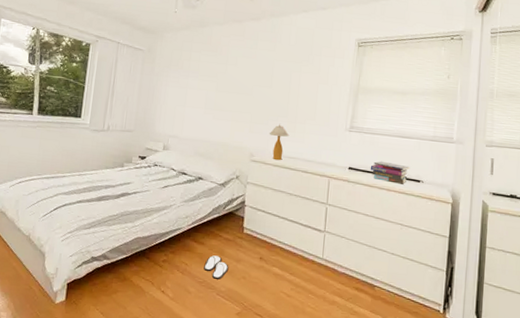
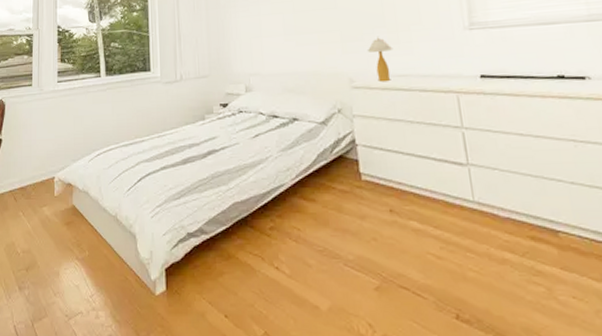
slippers: present [204,255,228,279] -> none [321,214,352,245]
books: present [370,161,410,184] -> none [509,59,566,87]

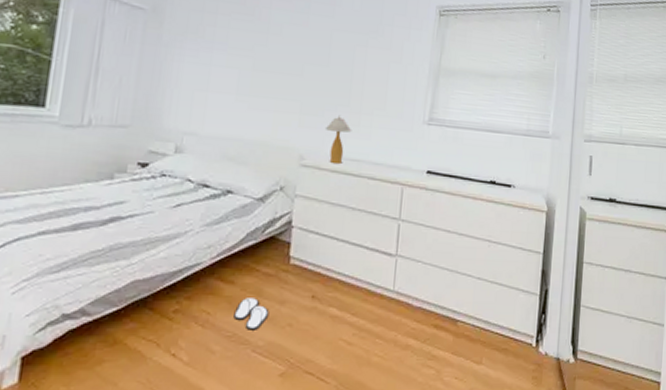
slippers: none [321,214,352,245] -> present [234,298,268,330]

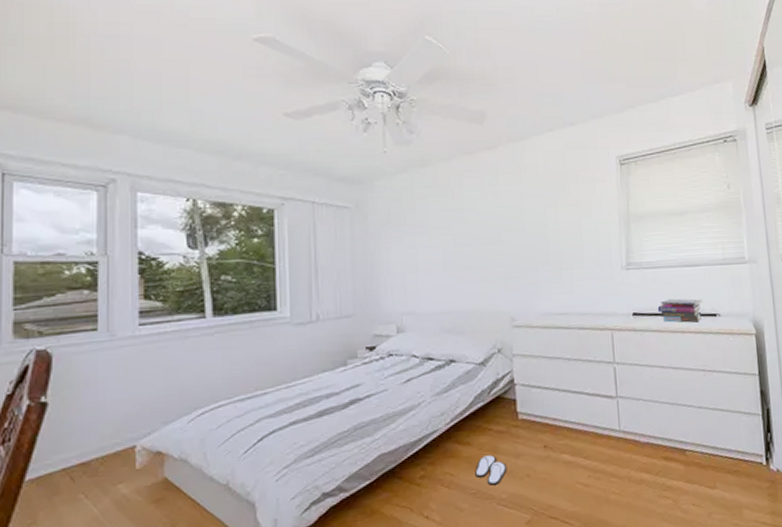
table lamp: present [325,116,352,165] -> none [530,275,556,321]
books: none [452,161,500,191] -> present [657,298,703,323]

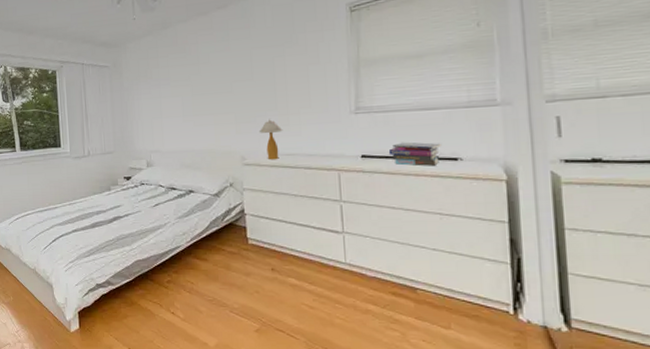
slippers: present [475,455,506,485] -> none [211,271,238,296]
table lamp: none [530,275,556,321] -> present [258,119,283,160]

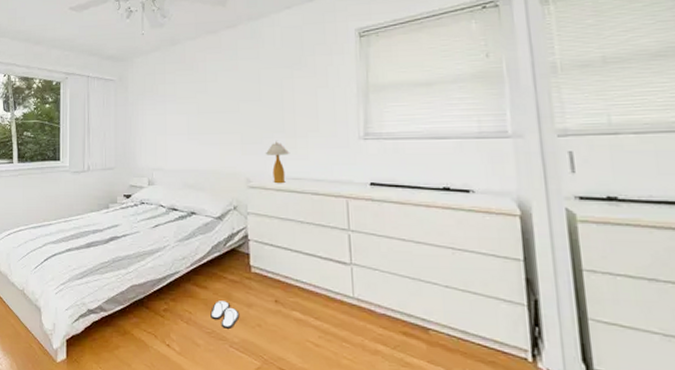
slippers: none [211,271,238,296] -> present [210,301,238,329]
books: present [388,142,441,166] -> none [398,171,452,197]

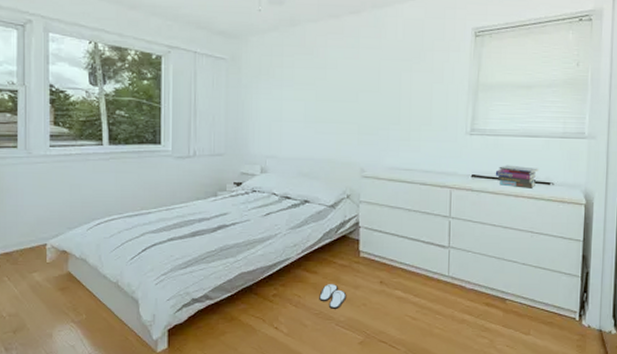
table lamp: present [265,141,290,184] -> none [380,133,404,174]
books: none [398,171,452,197] -> present [495,165,538,189]

